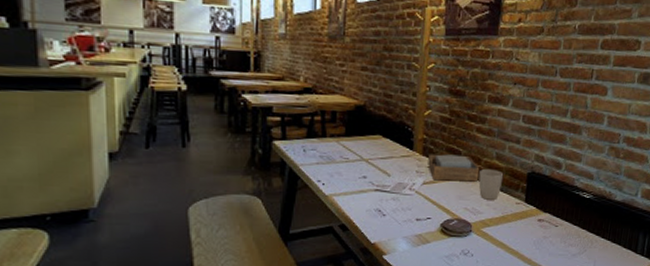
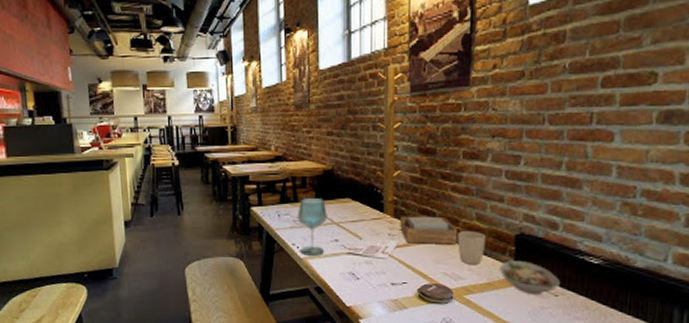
wine glass: none [324,132,357,193] -> present [297,197,327,256]
salad: none [513,196,560,227] -> present [500,261,560,296]

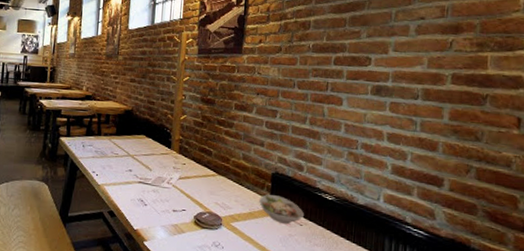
wine glass: present [297,197,327,256] -> none [99,132,125,183]
napkin holder: present [400,216,458,245] -> none [183,152,229,179]
cup: present [457,230,487,264] -> none [227,167,250,197]

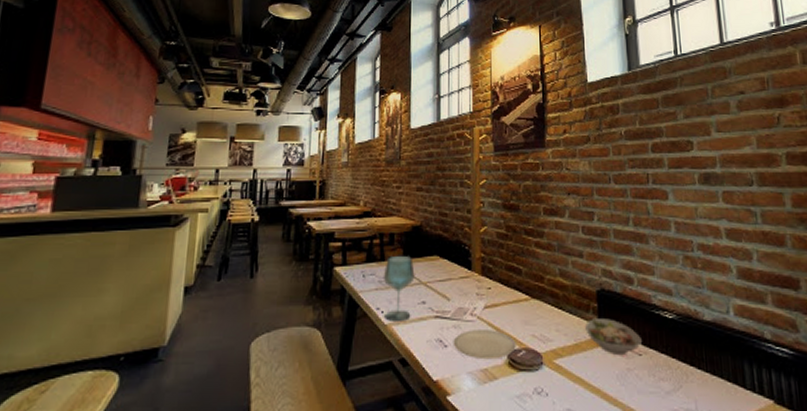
wine glass: none [99,132,125,183] -> present [383,255,415,321]
plate: none [151,194,202,218] -> present [453,330,516,360]

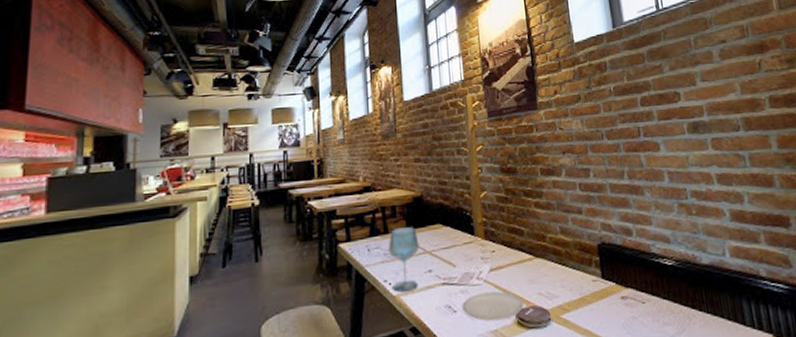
salad: present [585,319,642,356] -> none [589,270,644,306]

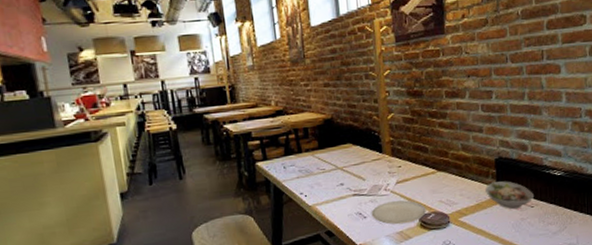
wine glass: present [388,226,420,292] -> none [302,146,332,203]
salad: none [589,270,644,306] -> present [485,181,534,210]

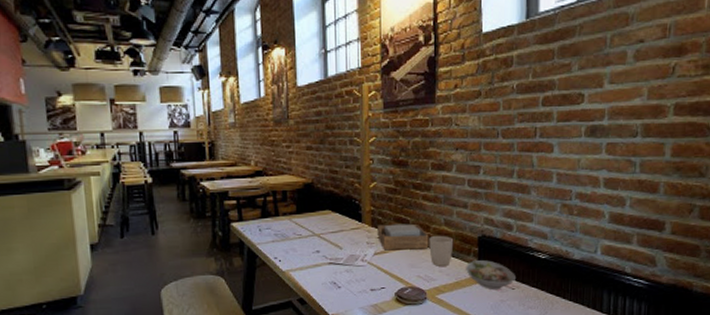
plate: present [371,200,426,225] -> none [346,272,403,297]
napkin holder: none [397,151,449,179] -> present [377,224,429,251]
cup: none [448,160,473,190] -> present [429,235,454,266]

